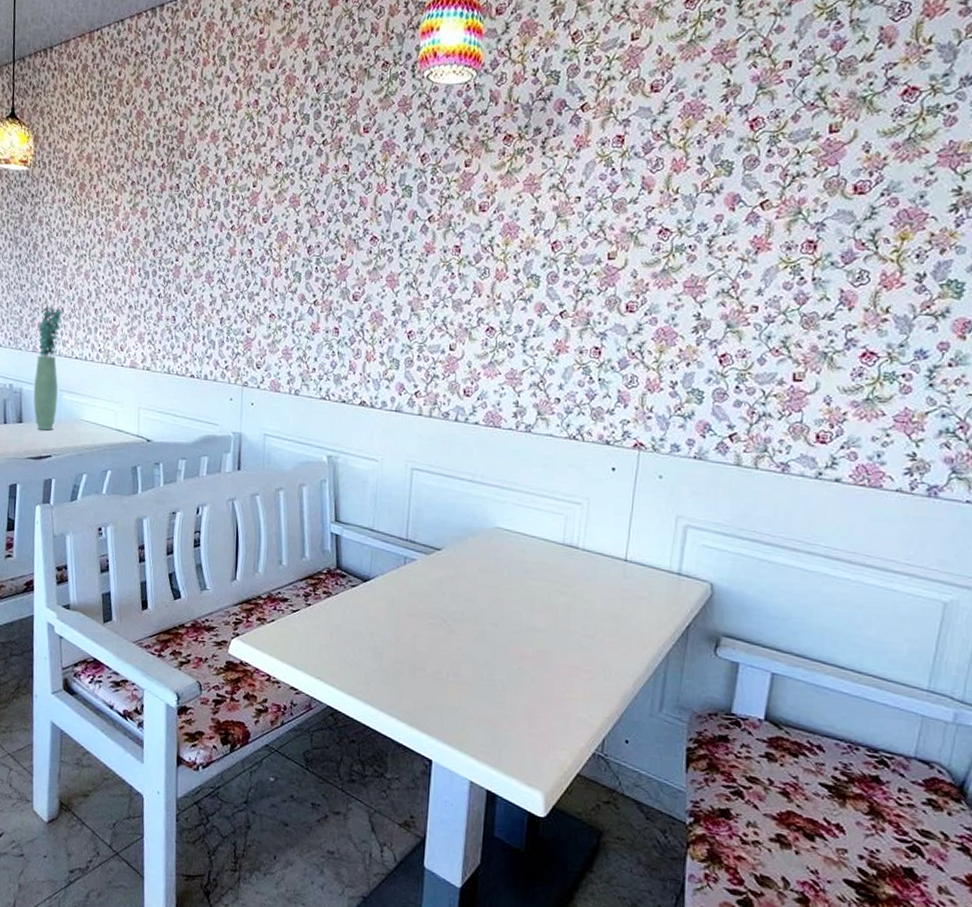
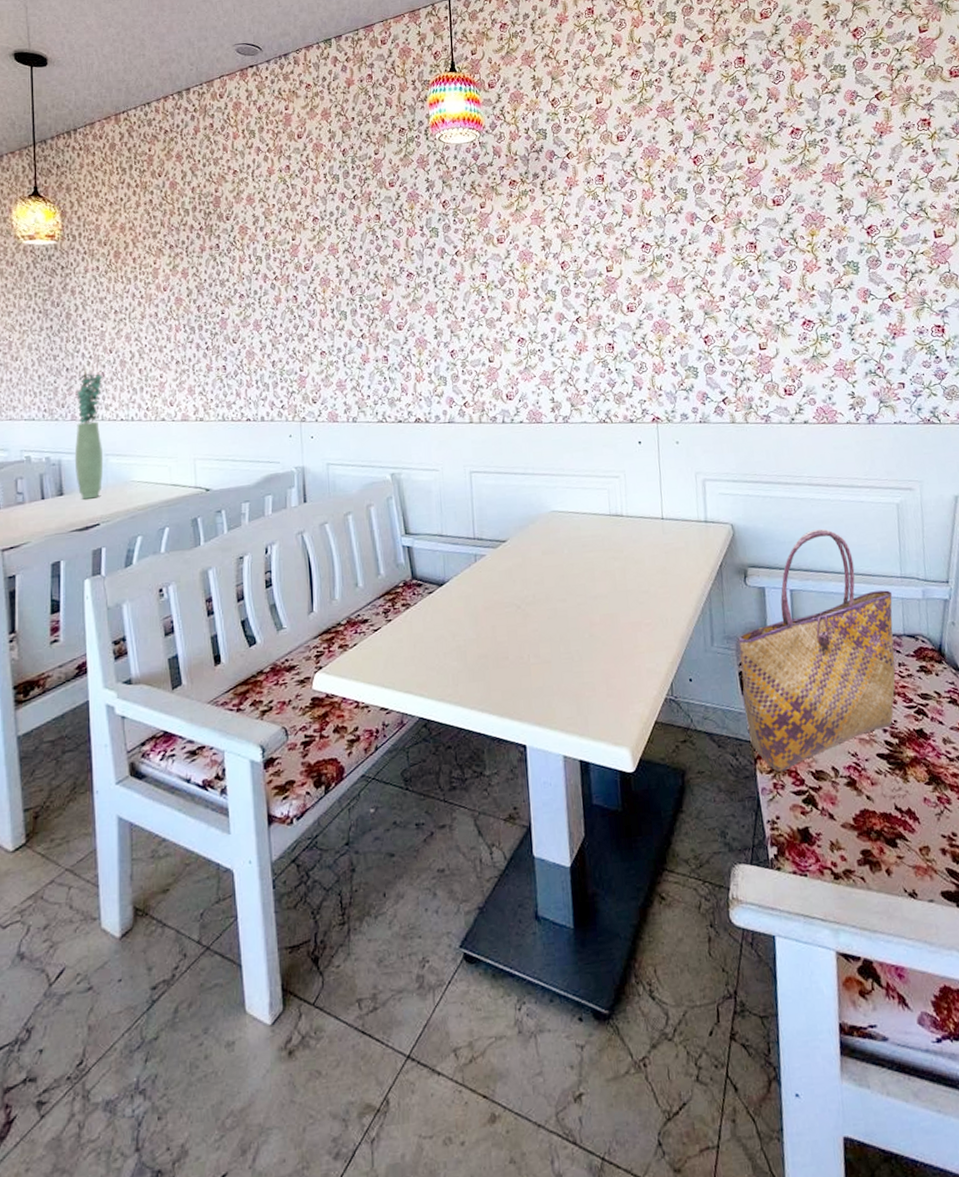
tote bag: none [686,610,909,865] -> present [738,528,896,772]

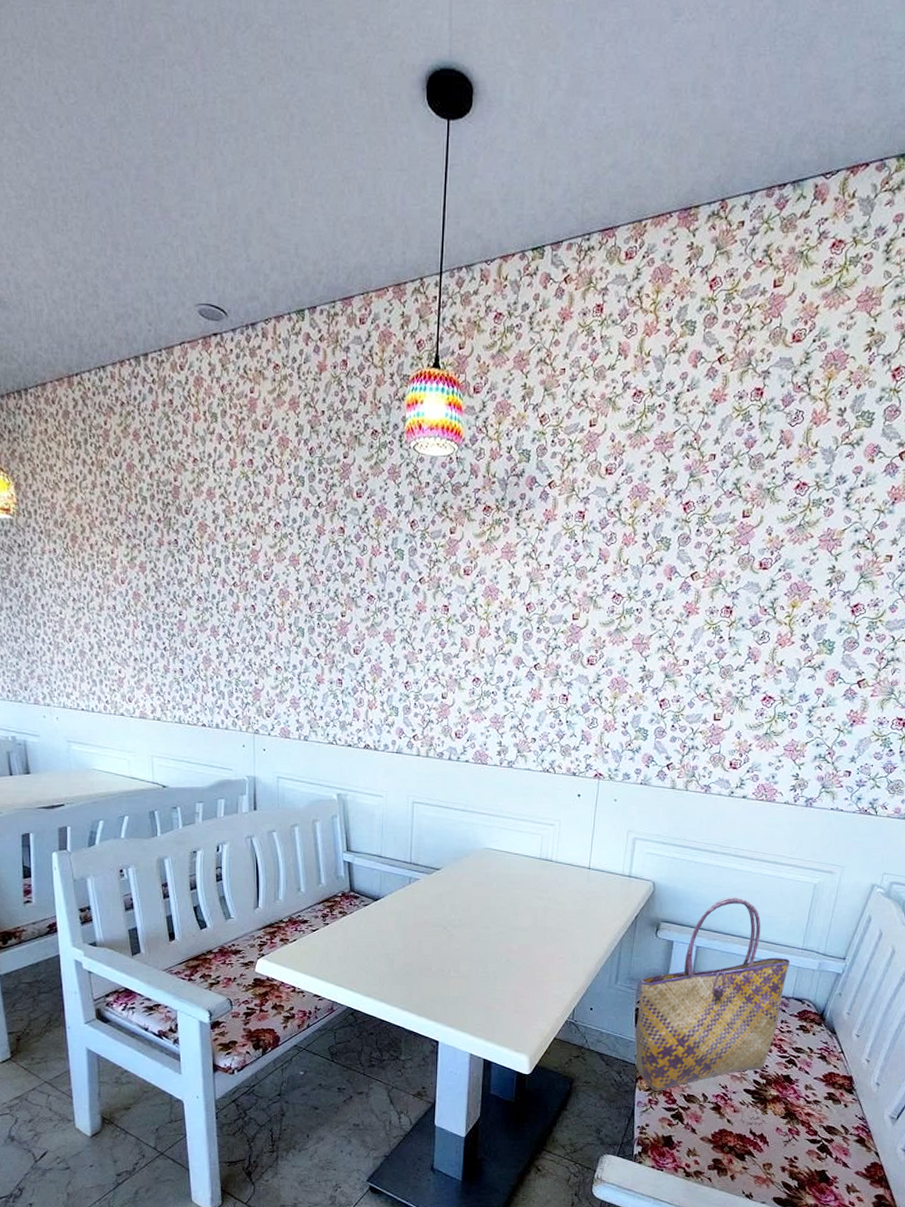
vase: present [74,368,104,500] -> none [38,654,67,782]

